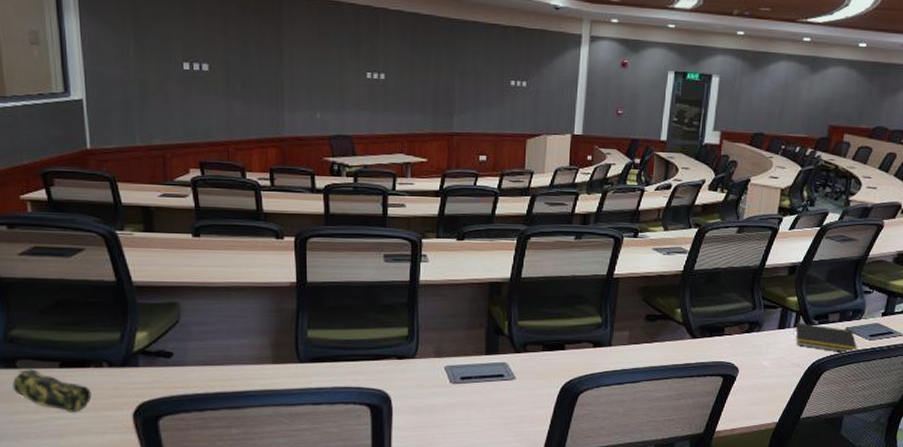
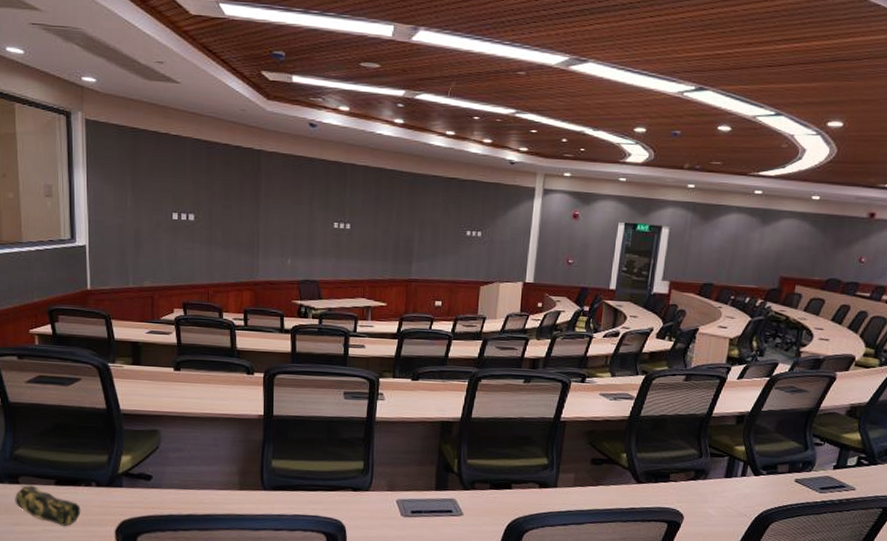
notepad: present [793,323,858,353] -> none [740,472,808,505]

